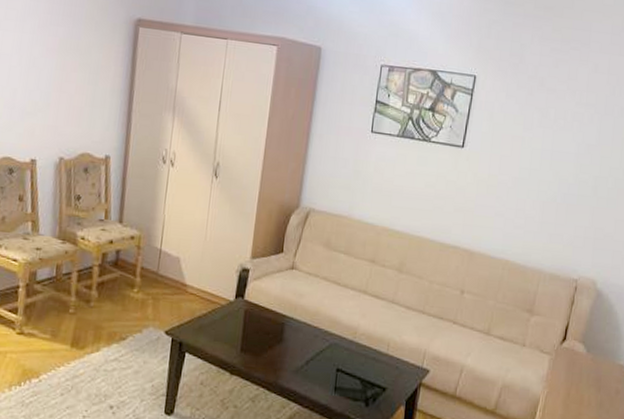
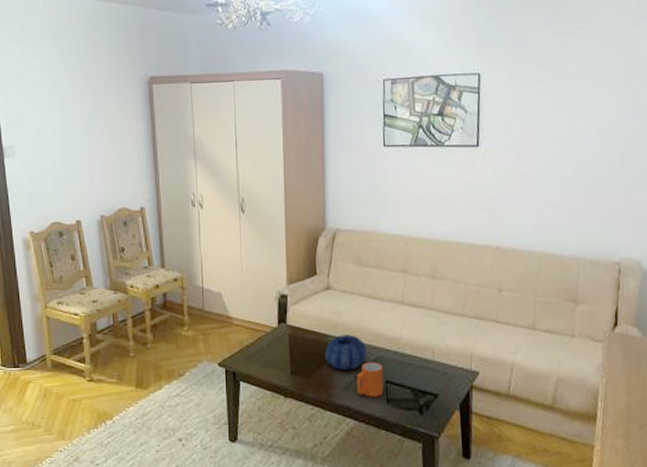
decorative bowl: none [279,317,323,354] -> present [325,334,367,371]
mug: none [306,348,336,384] -> present [356,362,384,397]

